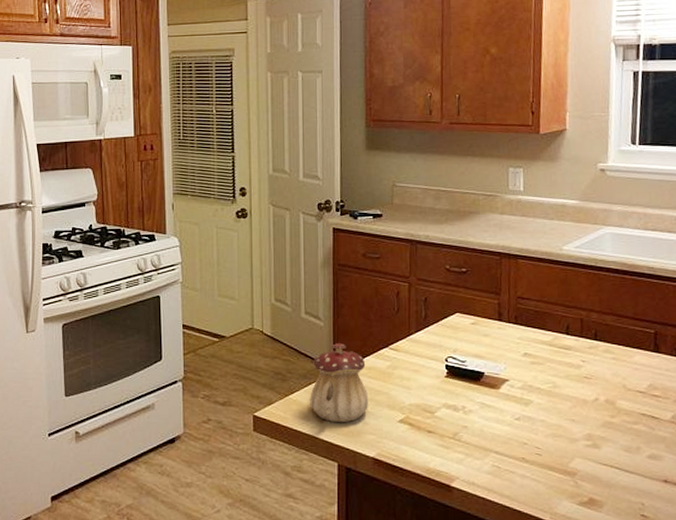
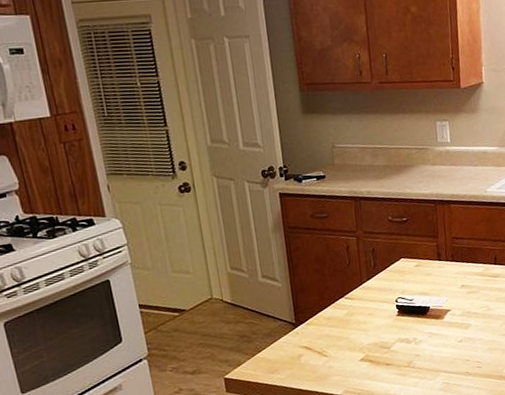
teapot: present [310,342,368,423] -> none [275,299,332,372]

